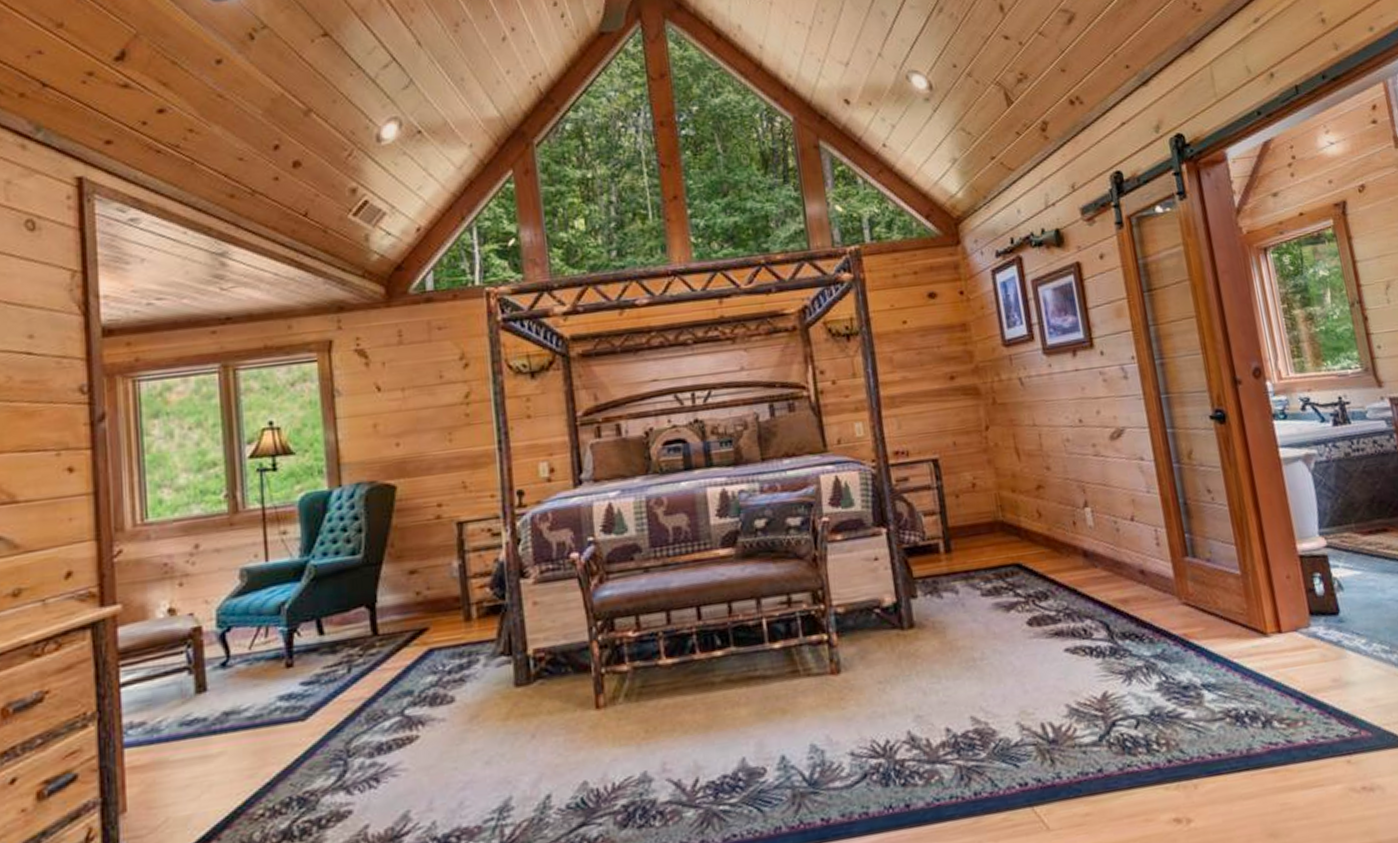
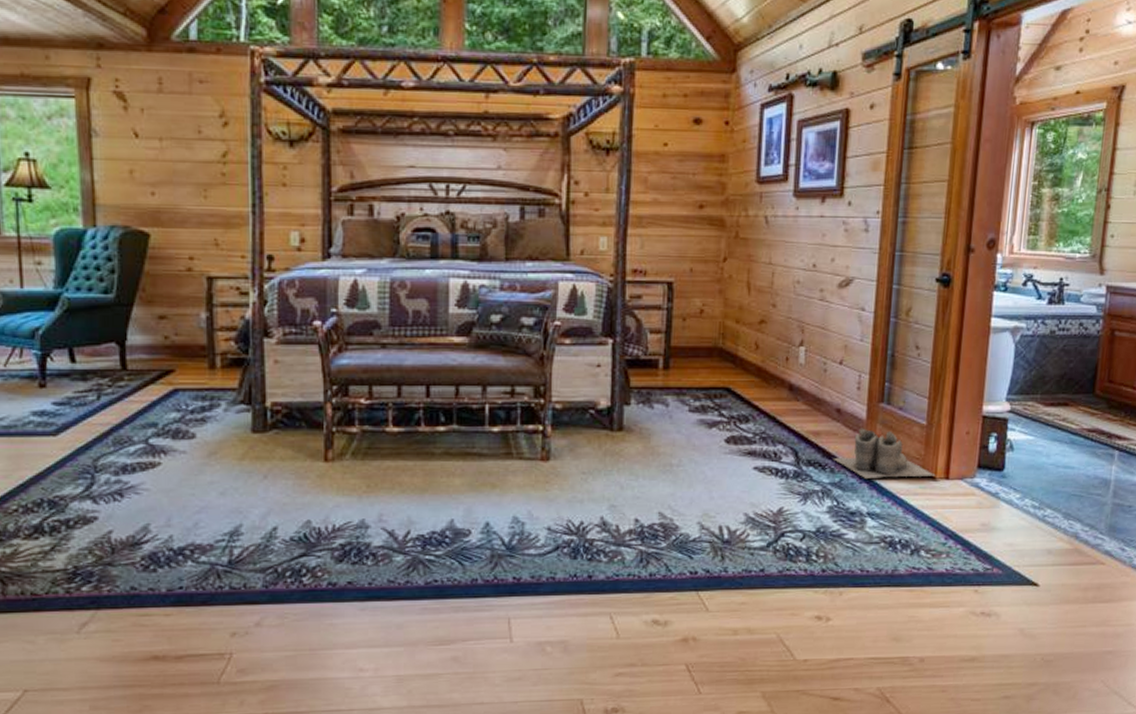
boots: none [1149,586,1266,645] -> present [833,428,936,478]

